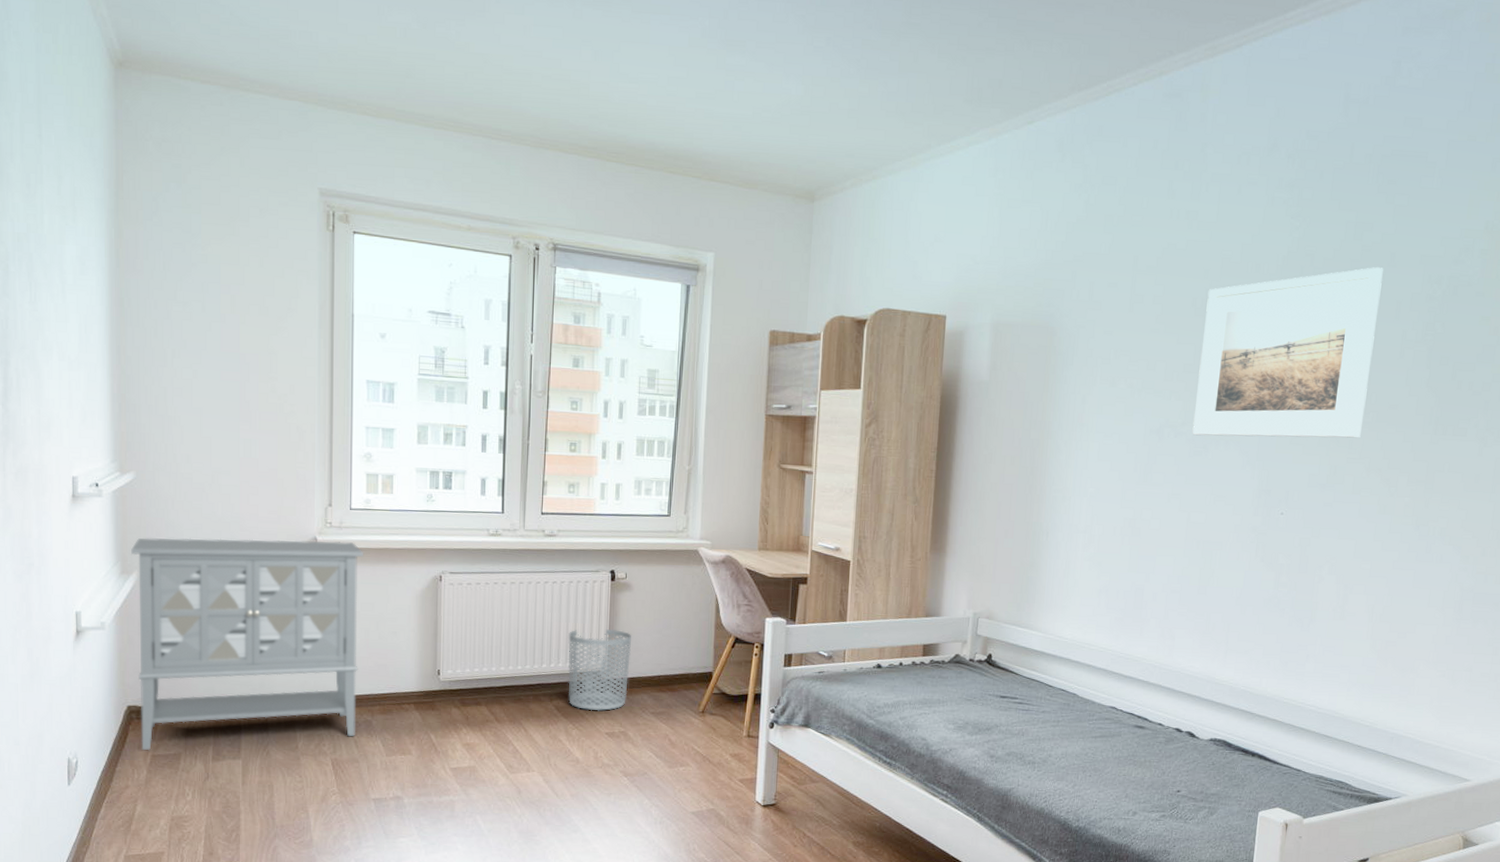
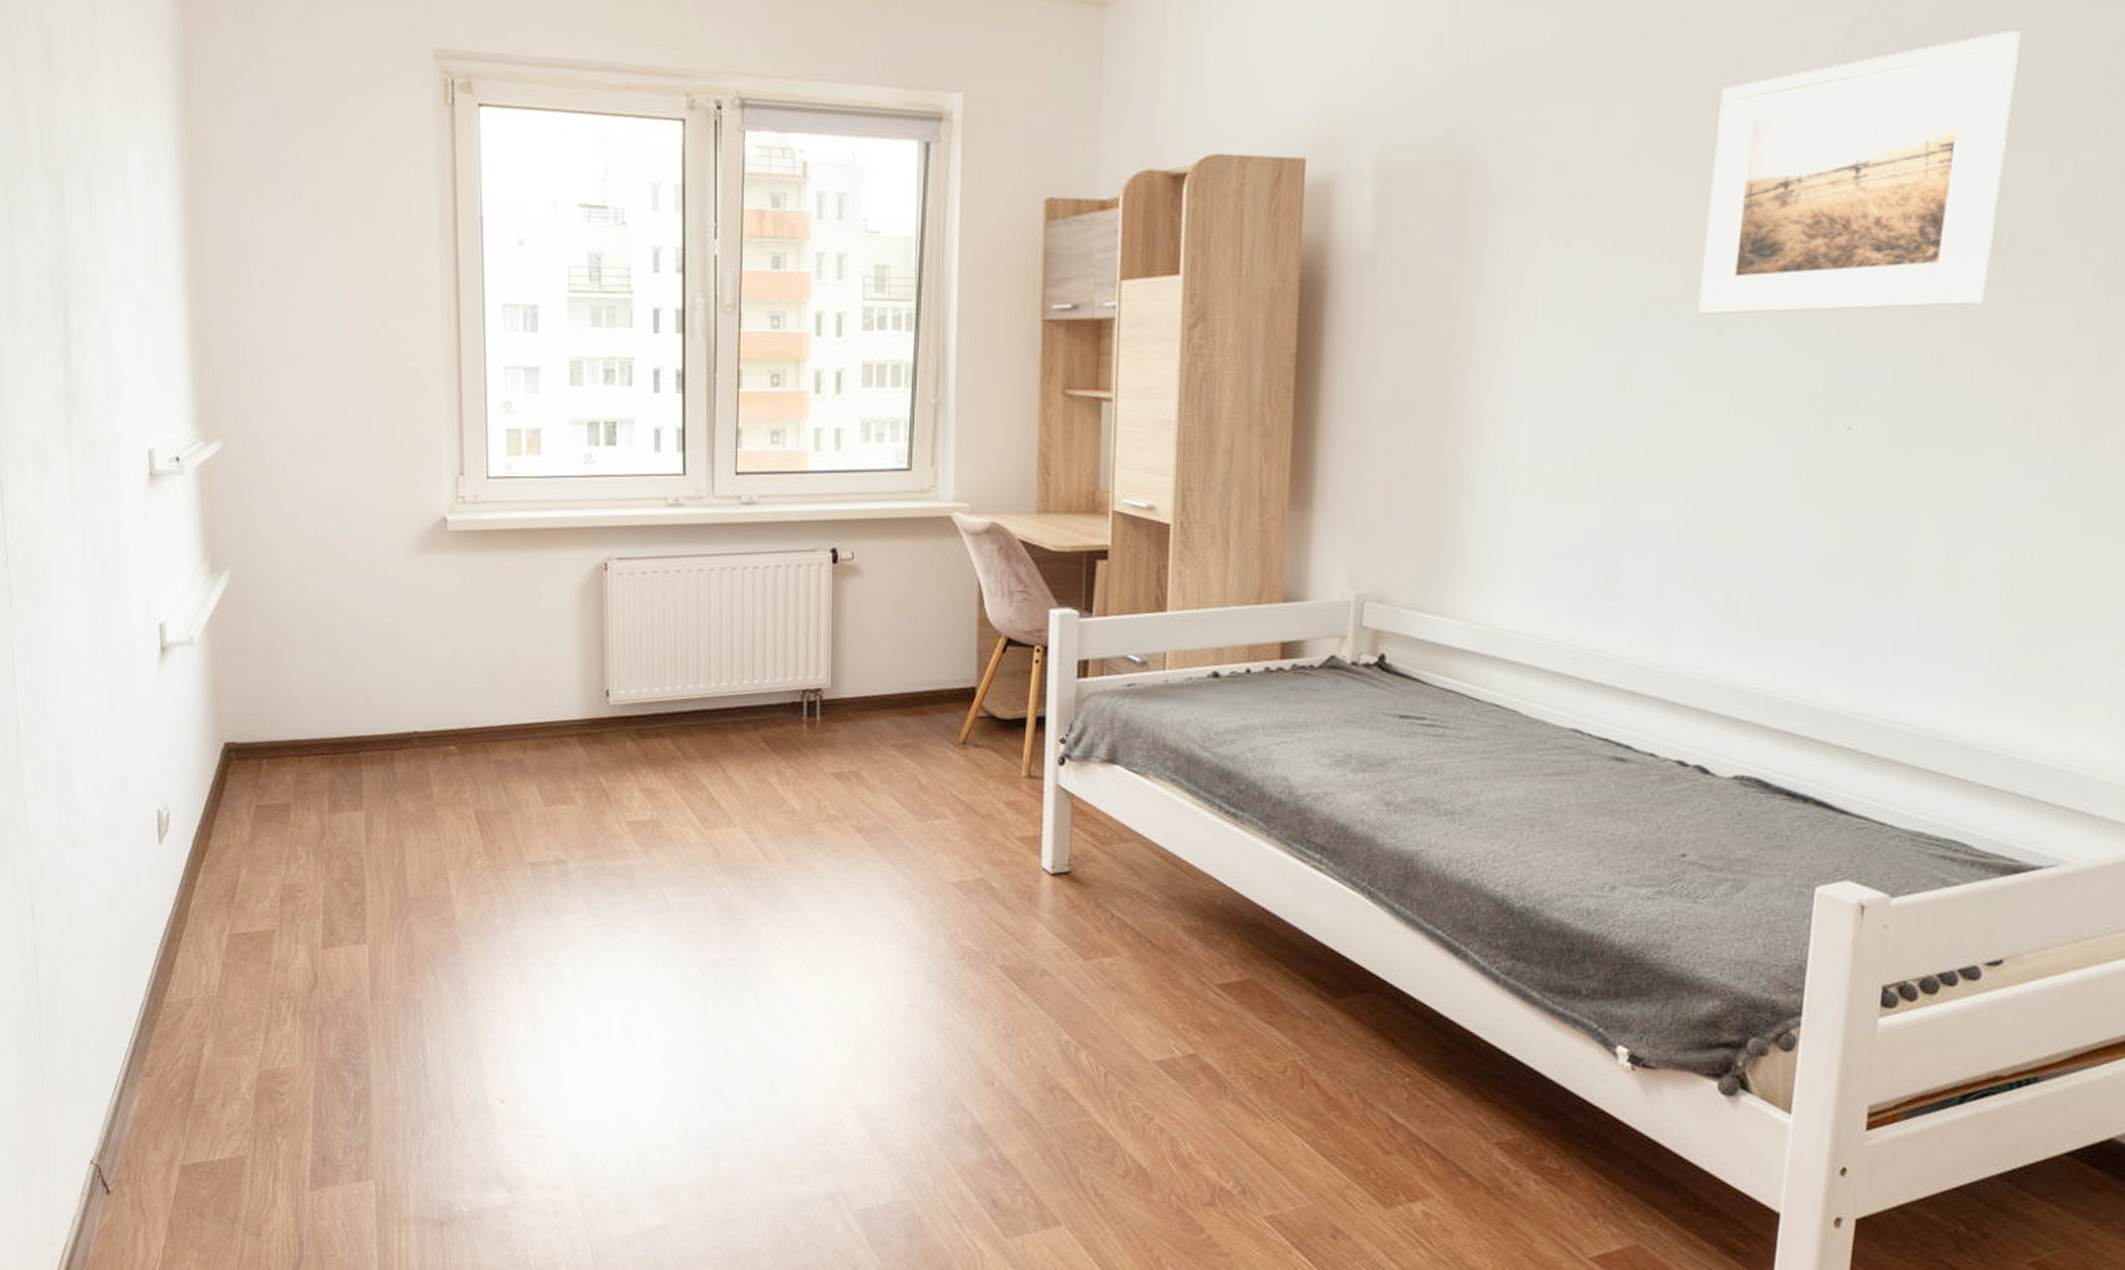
cabinet: present [131,538,364,751] -> none [221,521,507,800]
waste bin: present [568,629,631,711] -> none [777,630,862,744]

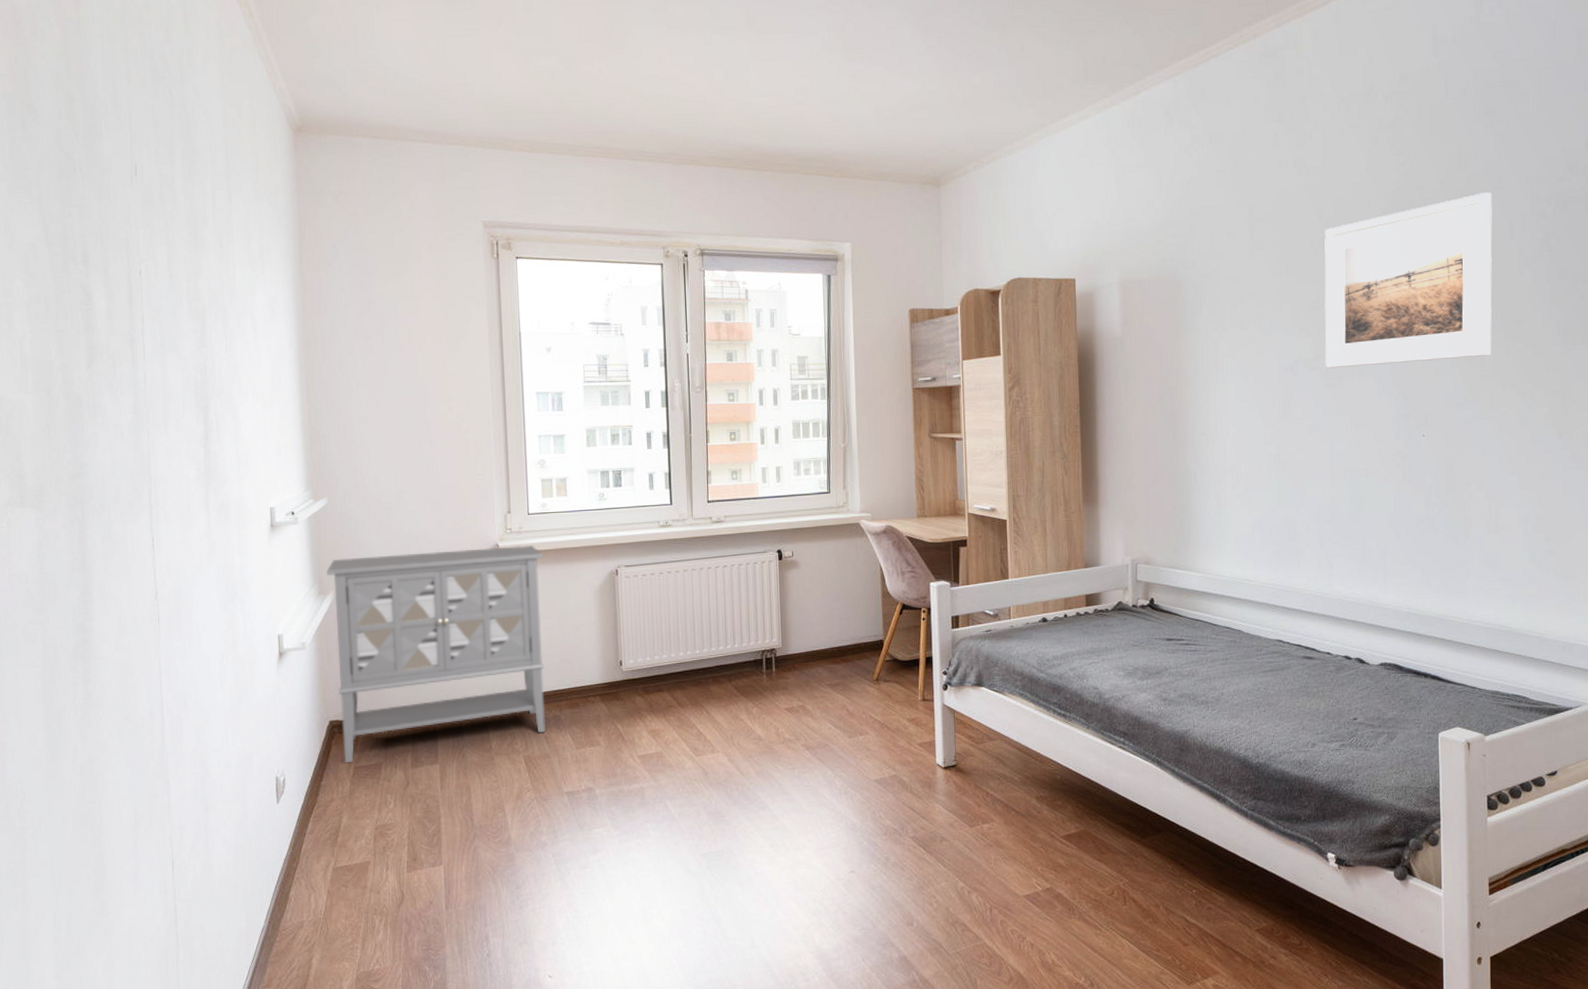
cabinet: none [221,521,507,800] -> present [327,545,545,763]

